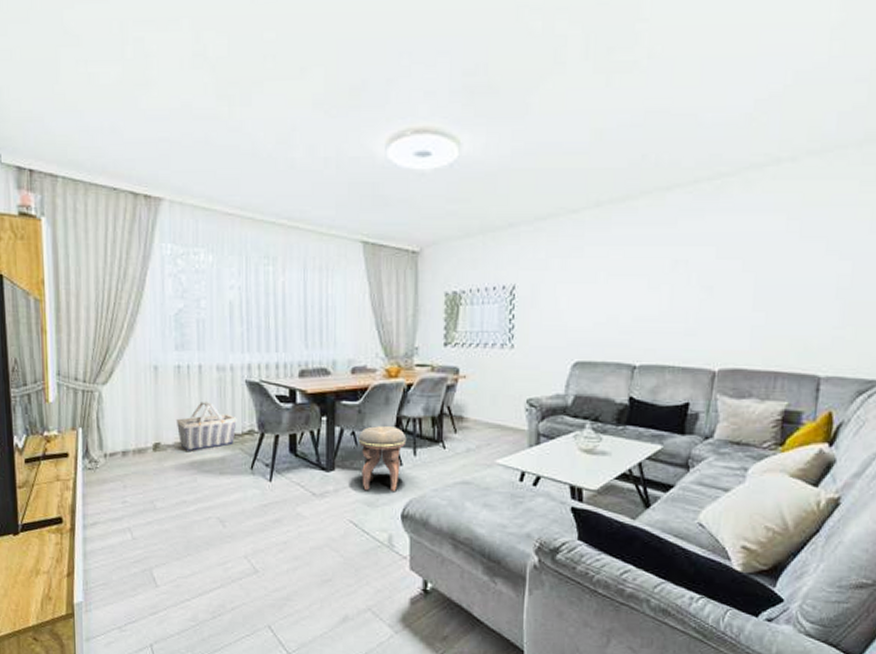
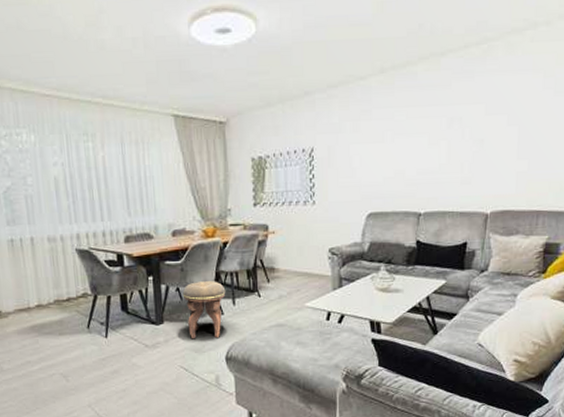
basket: present [176,402,237,453] -> none [13,271,71,318]

